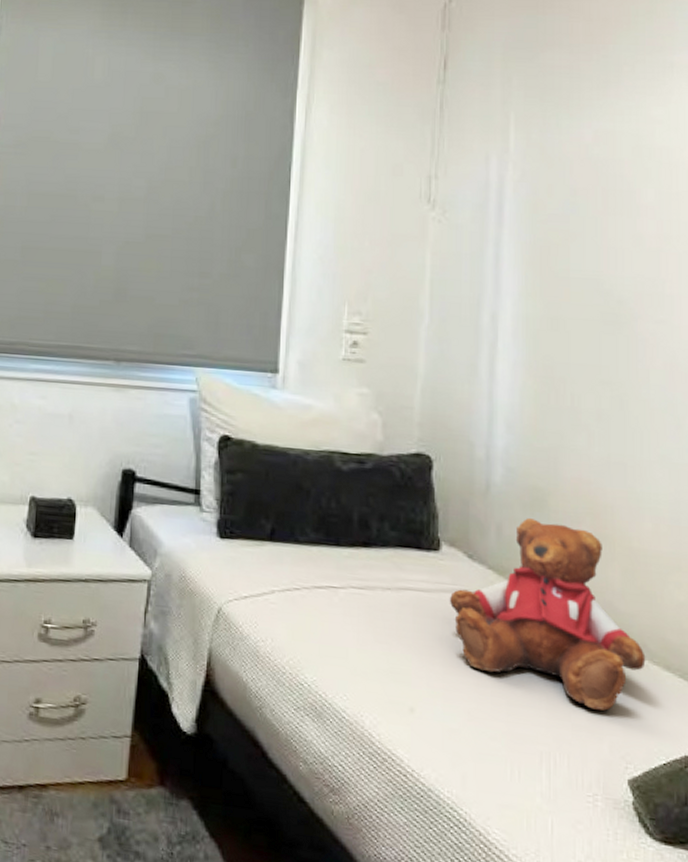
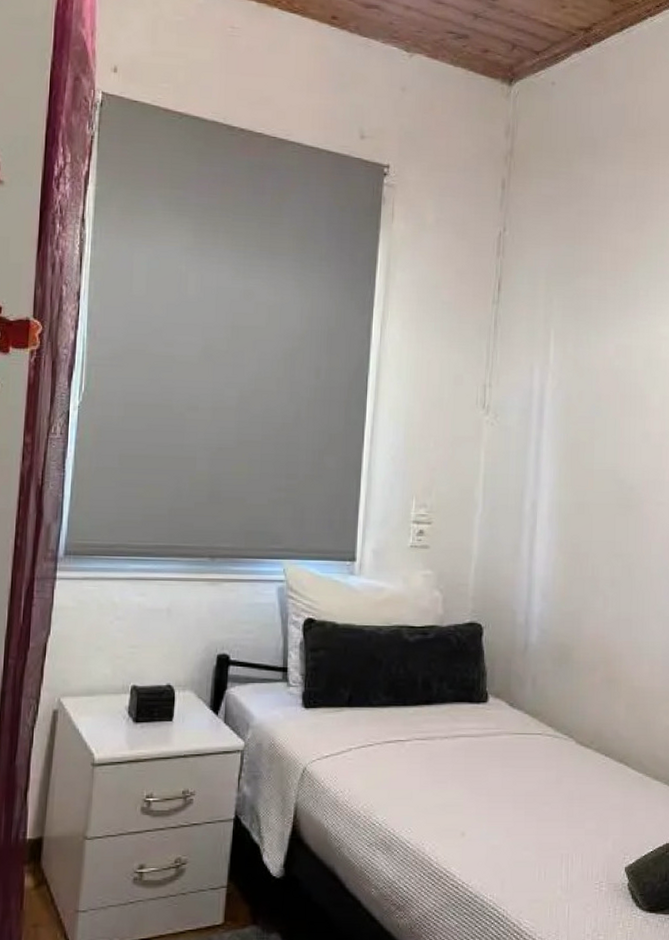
teddy bear: present [449,518,646,711] -> none [494,670,641,816]

